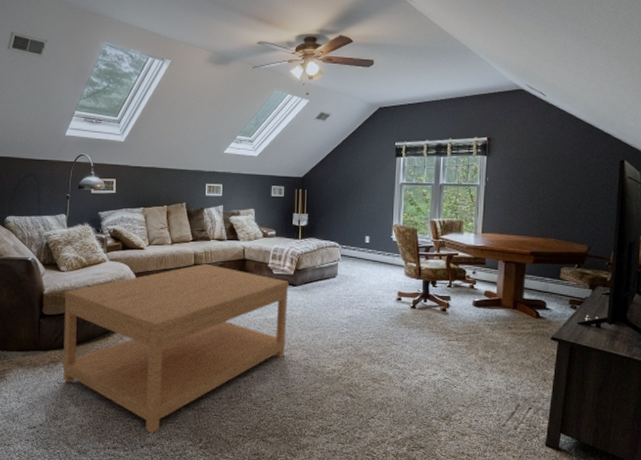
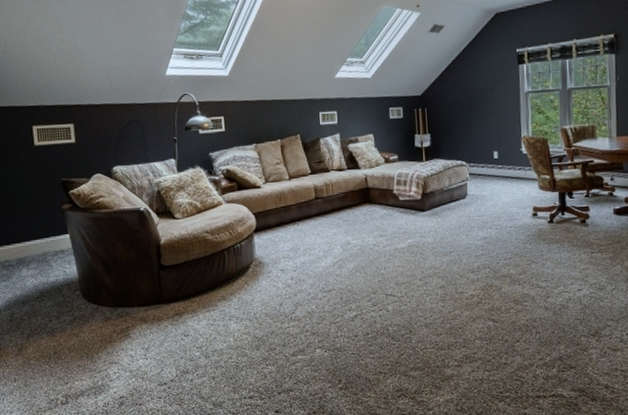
coffee table: present [62,263,289,433] -> none [182,196,420,379]

